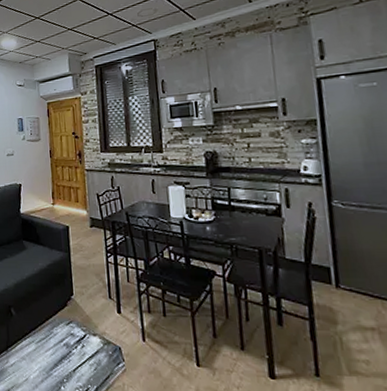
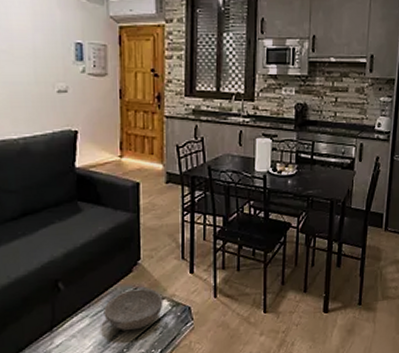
bowl: none [46,323,96,362] -> present [103,288,163,331]

